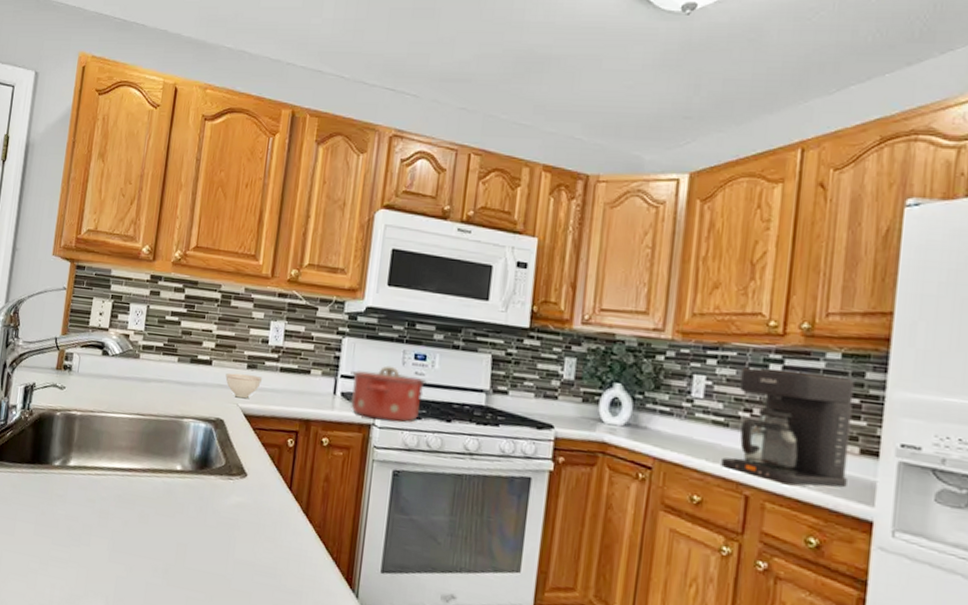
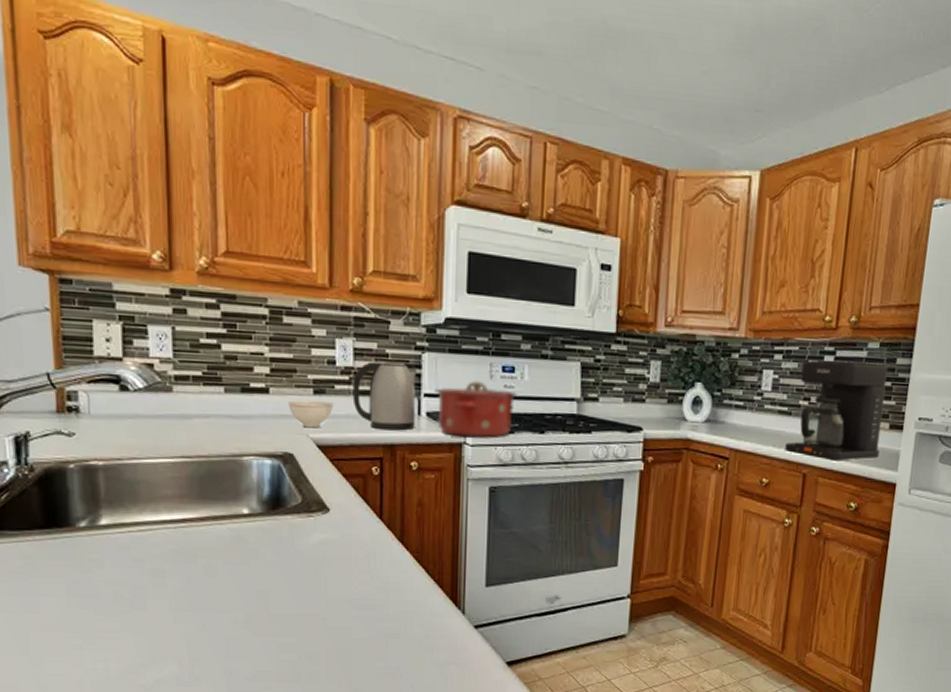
kettle: none [278,342,336,408] -> present [352,359,416,431]

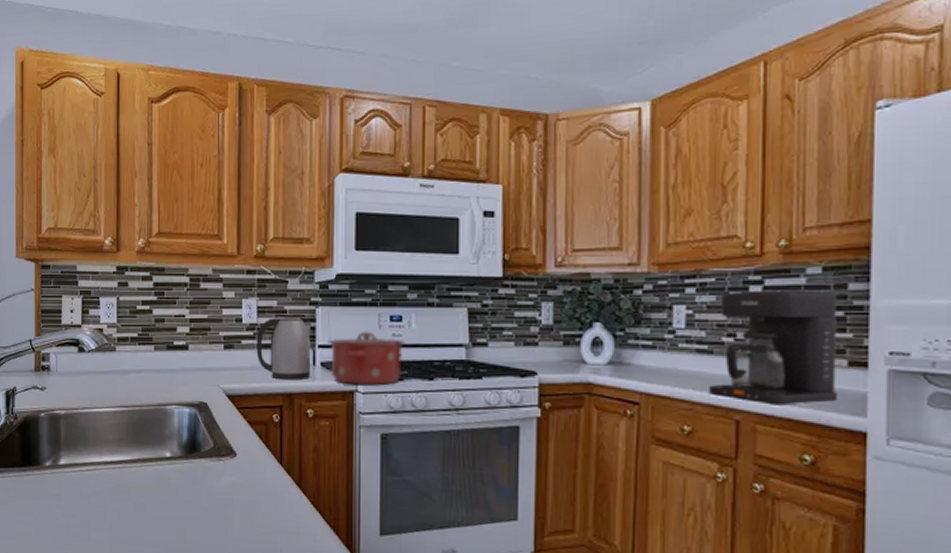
bowl: present [288,400,334,428] -> none [204,355,241,380]

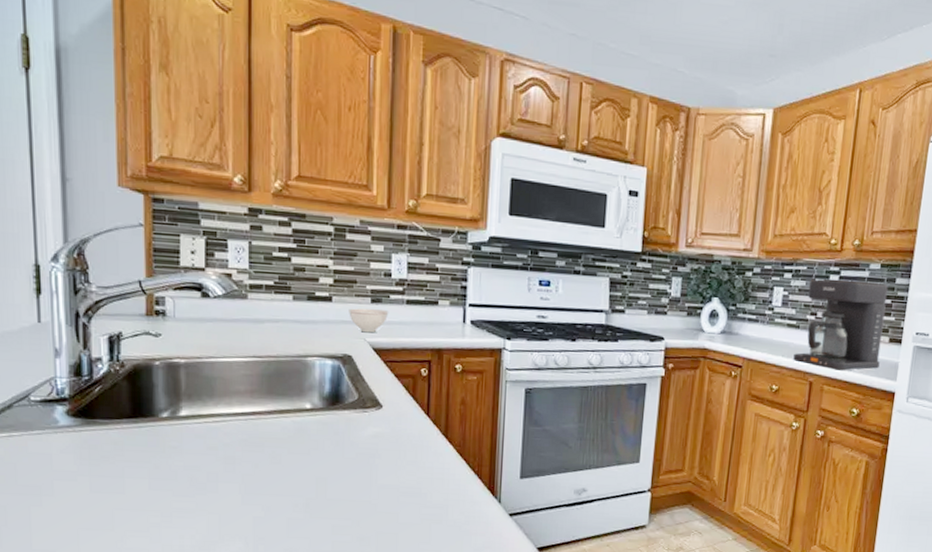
bowl: none [204,355,241,380] -> present [349,308,389,333]
kettle: present [256,315,311,380] -> none [405,273,462,337]
casserole: present [328,331,406,386] -> none [478,292,553,344]

